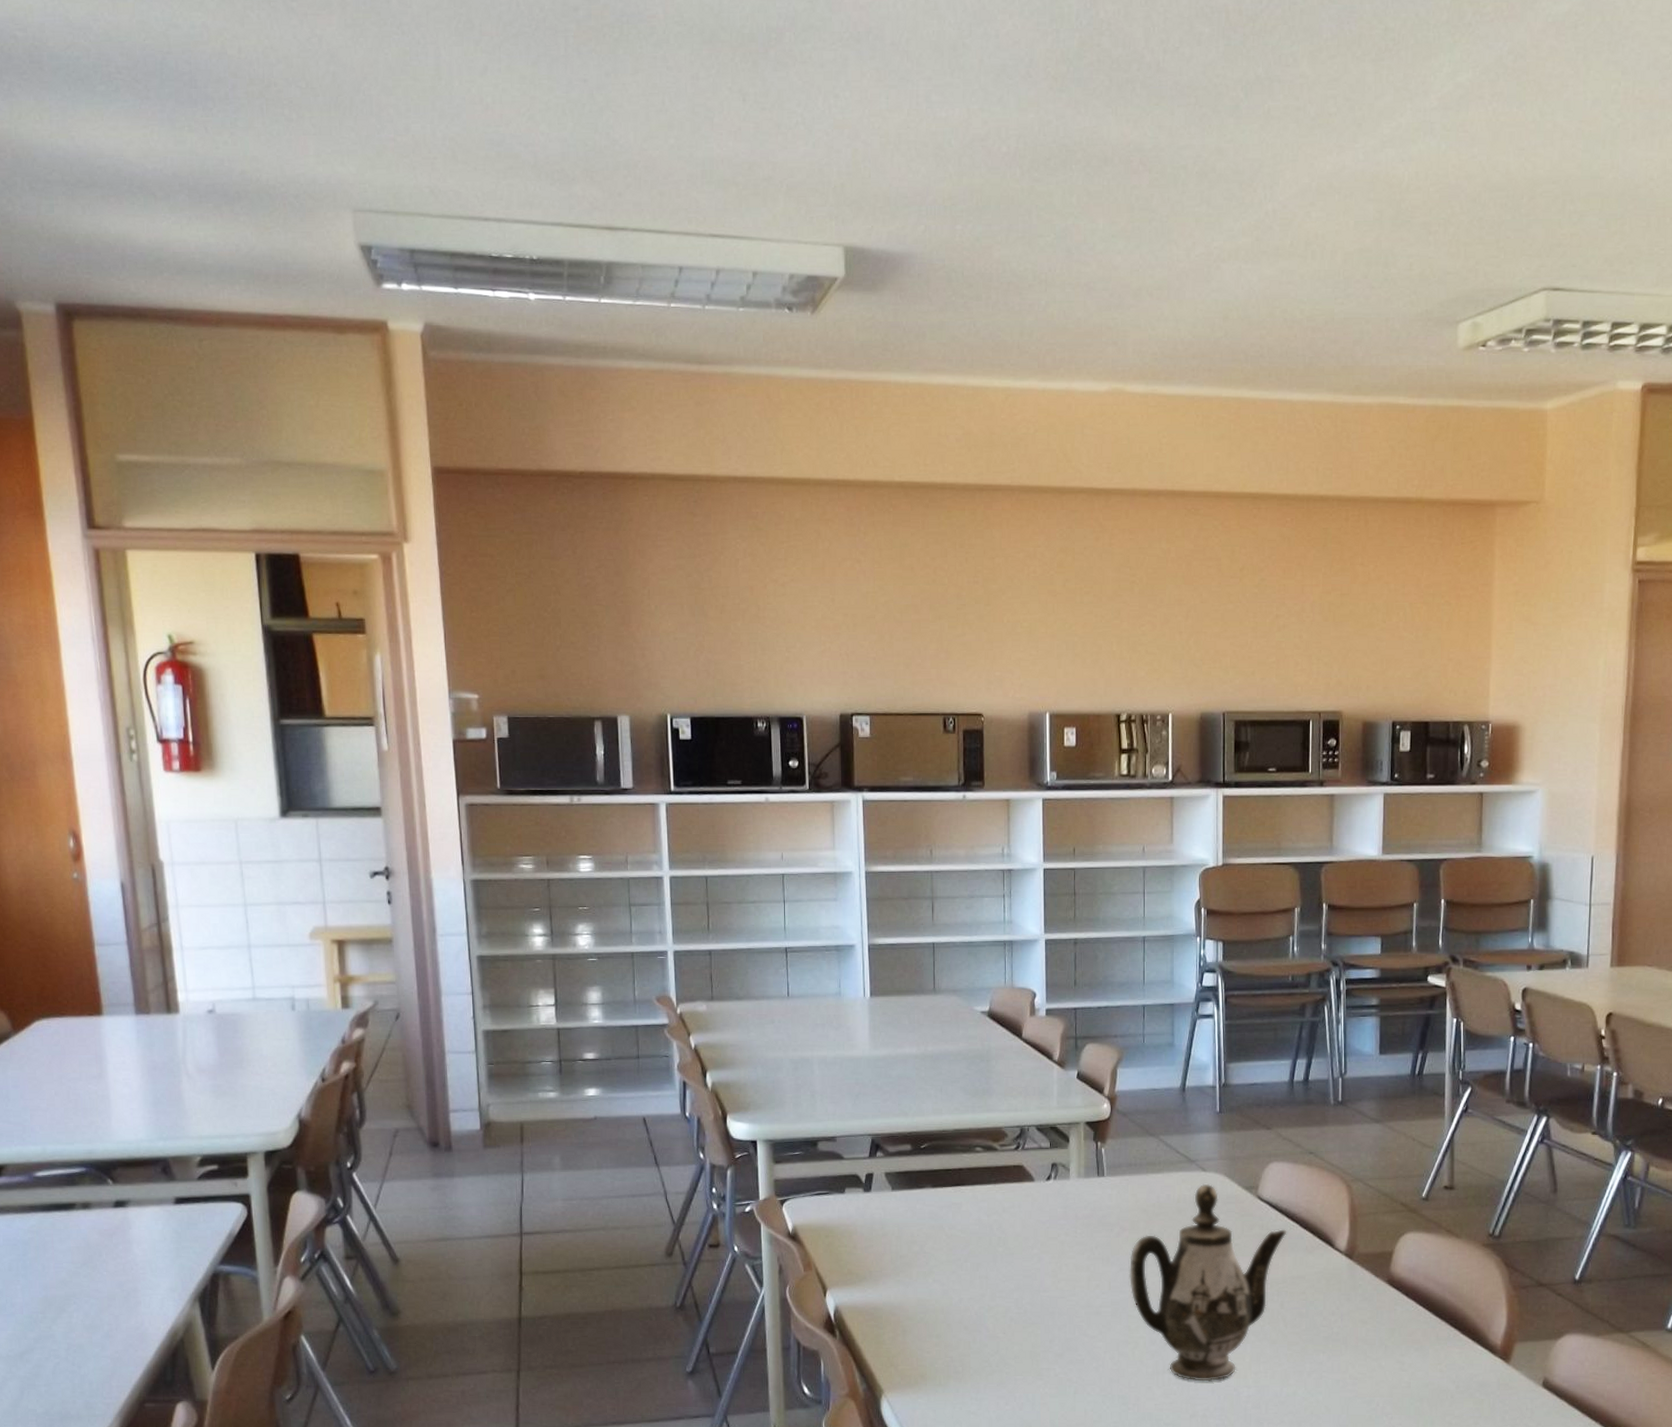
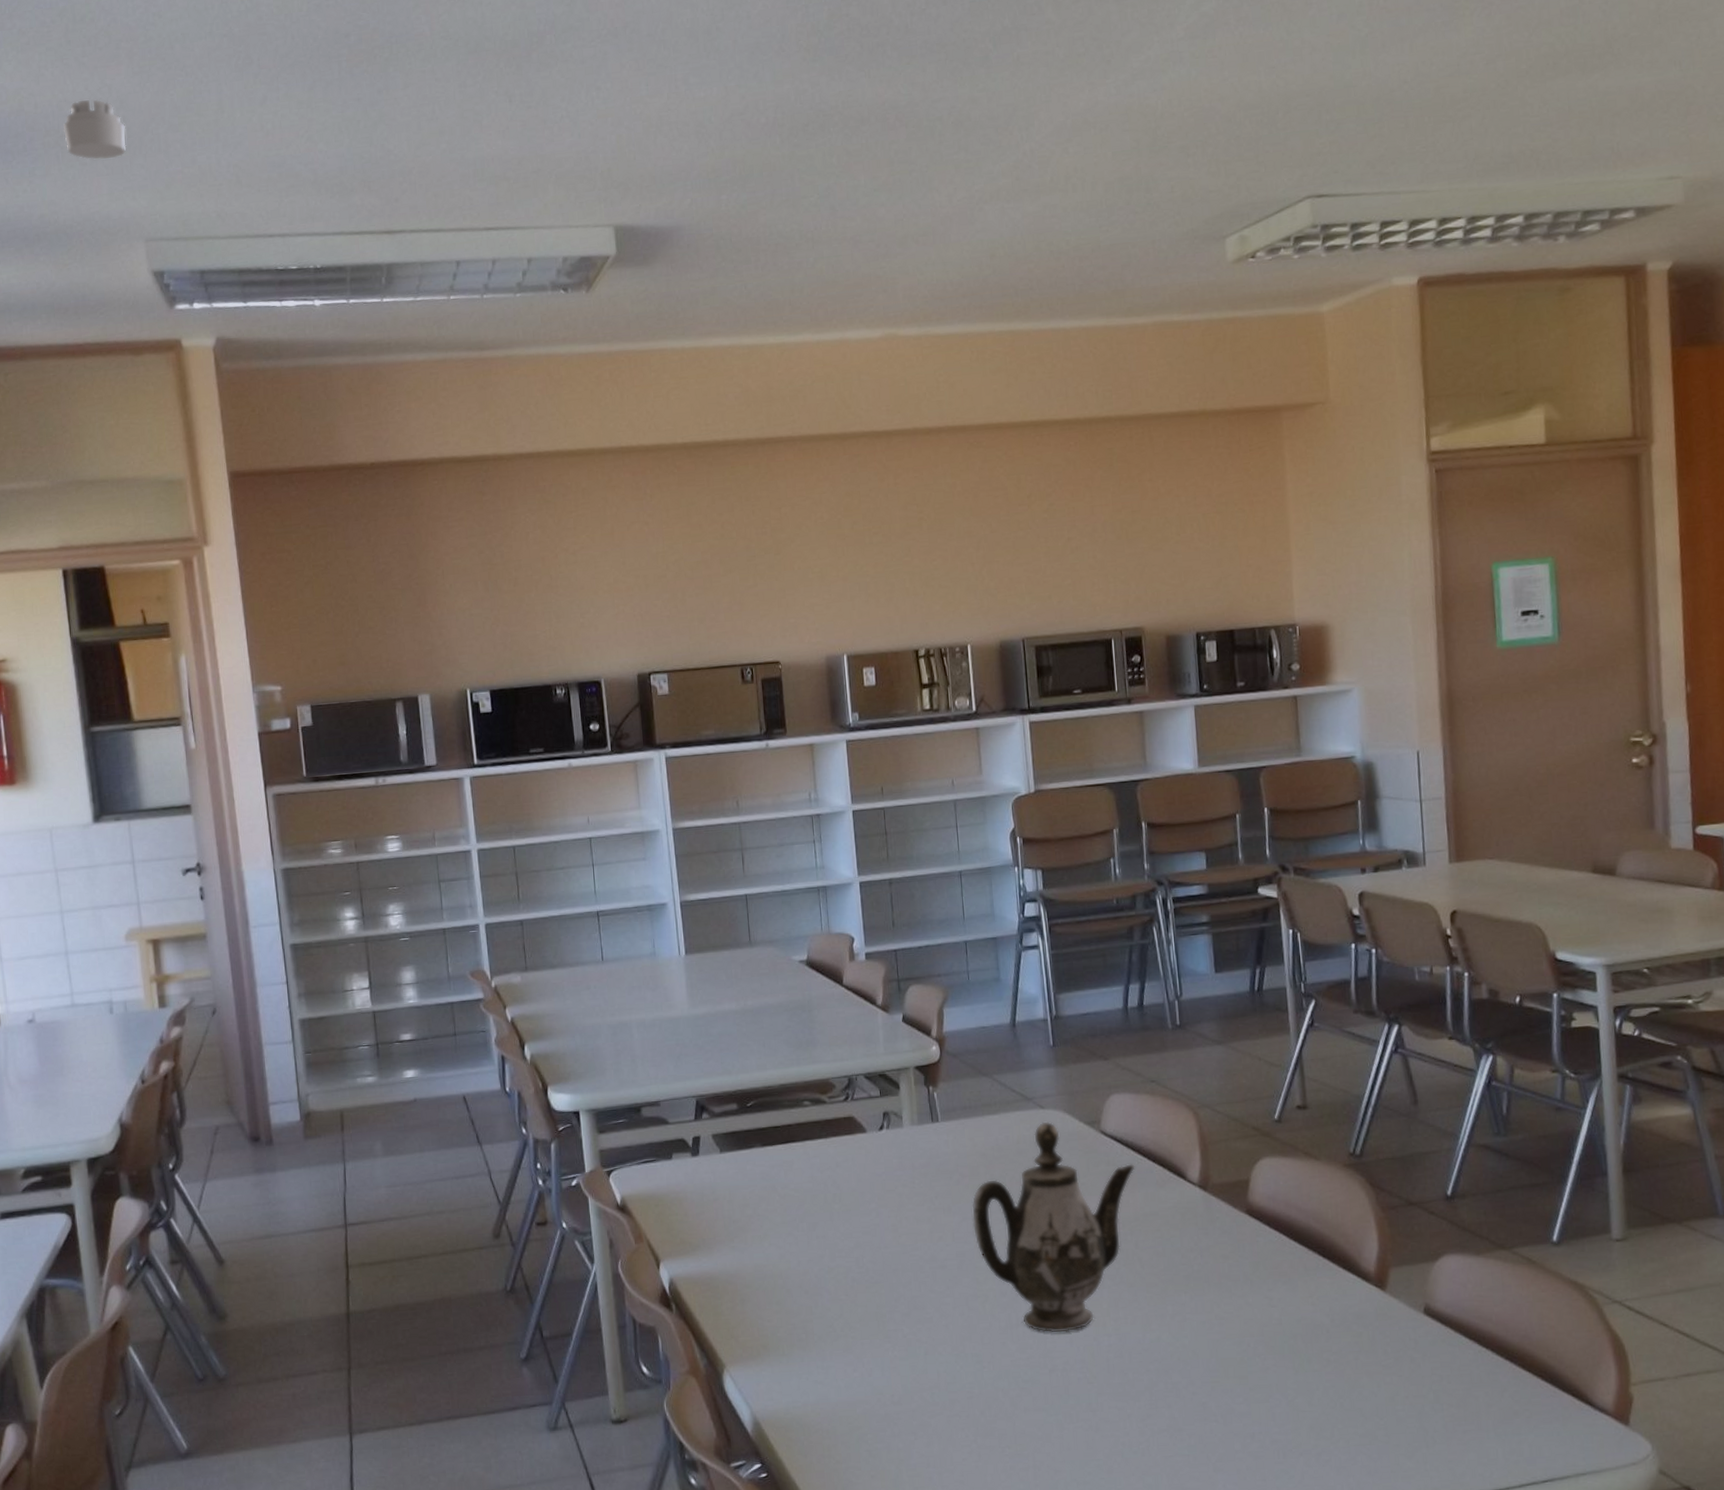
smoke detector: none [268,49,336,117] -> present [63,99,126,160]

